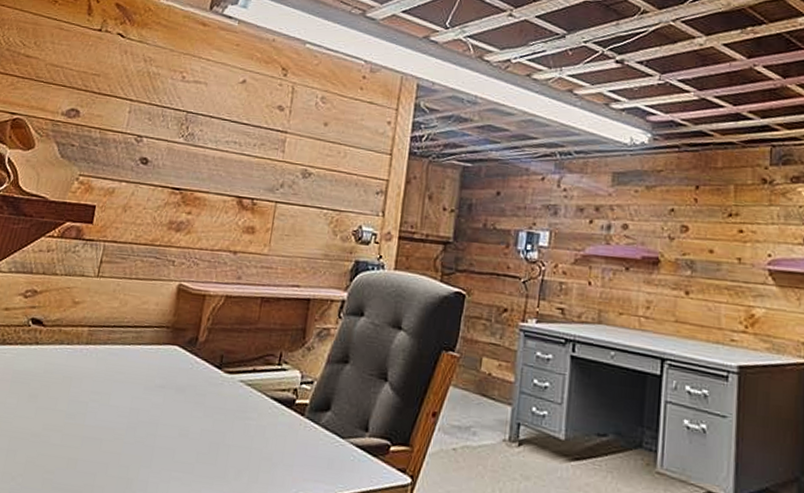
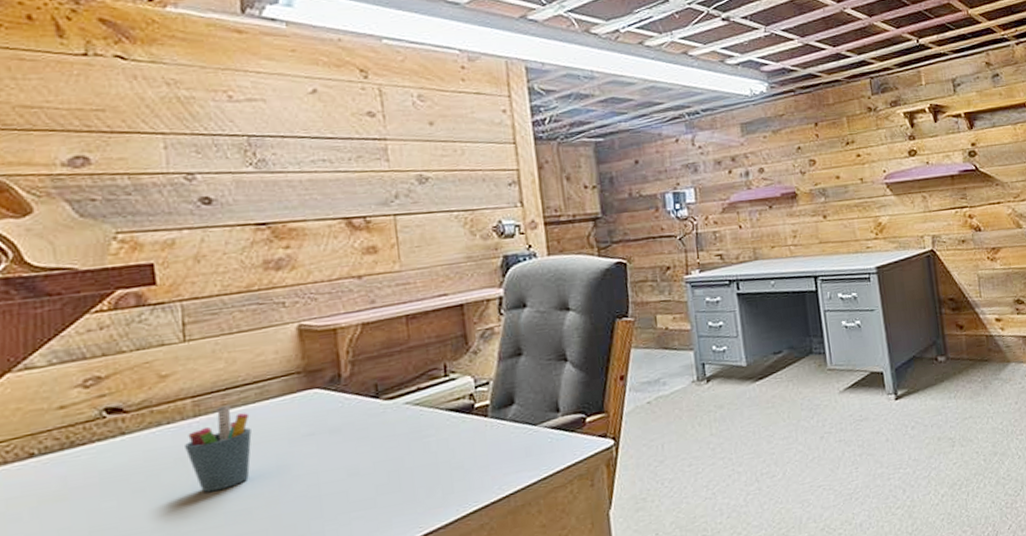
pen holder: none [72,340,124,416] -> present [185,405,252,493]

